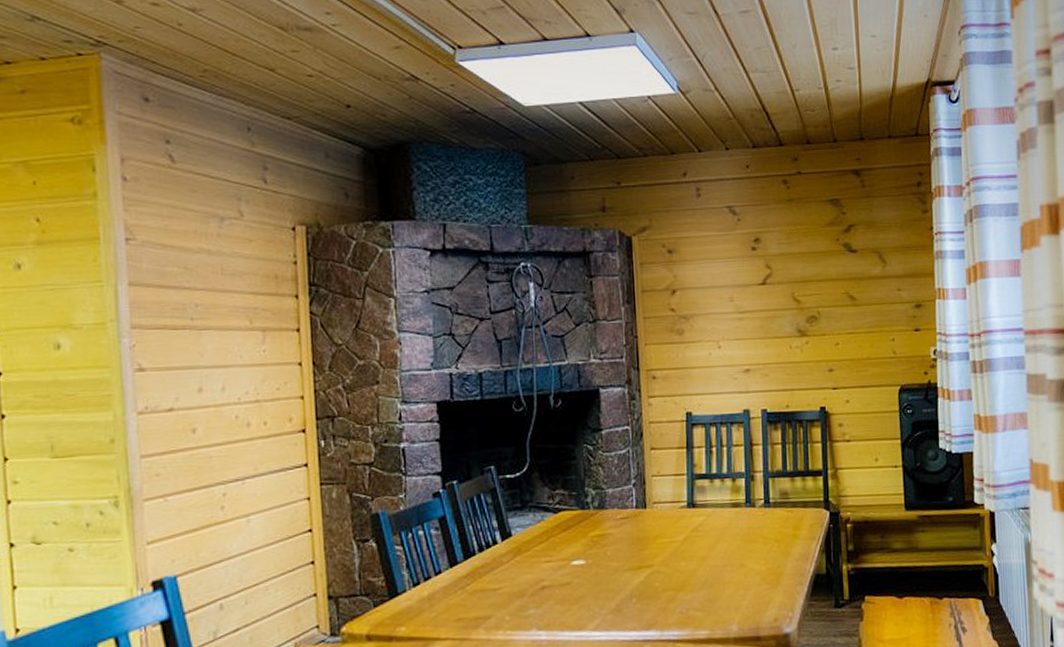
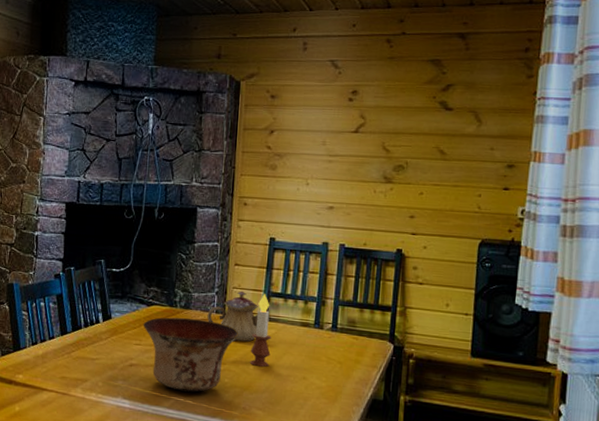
bowl: none [551,518,664,607] -> present [143,317,238,392]
teapot: none [626,478,685,537] -> present [207,291,259,342]
candle: none [679,477,703,562] -> present [249,294,272,367]

